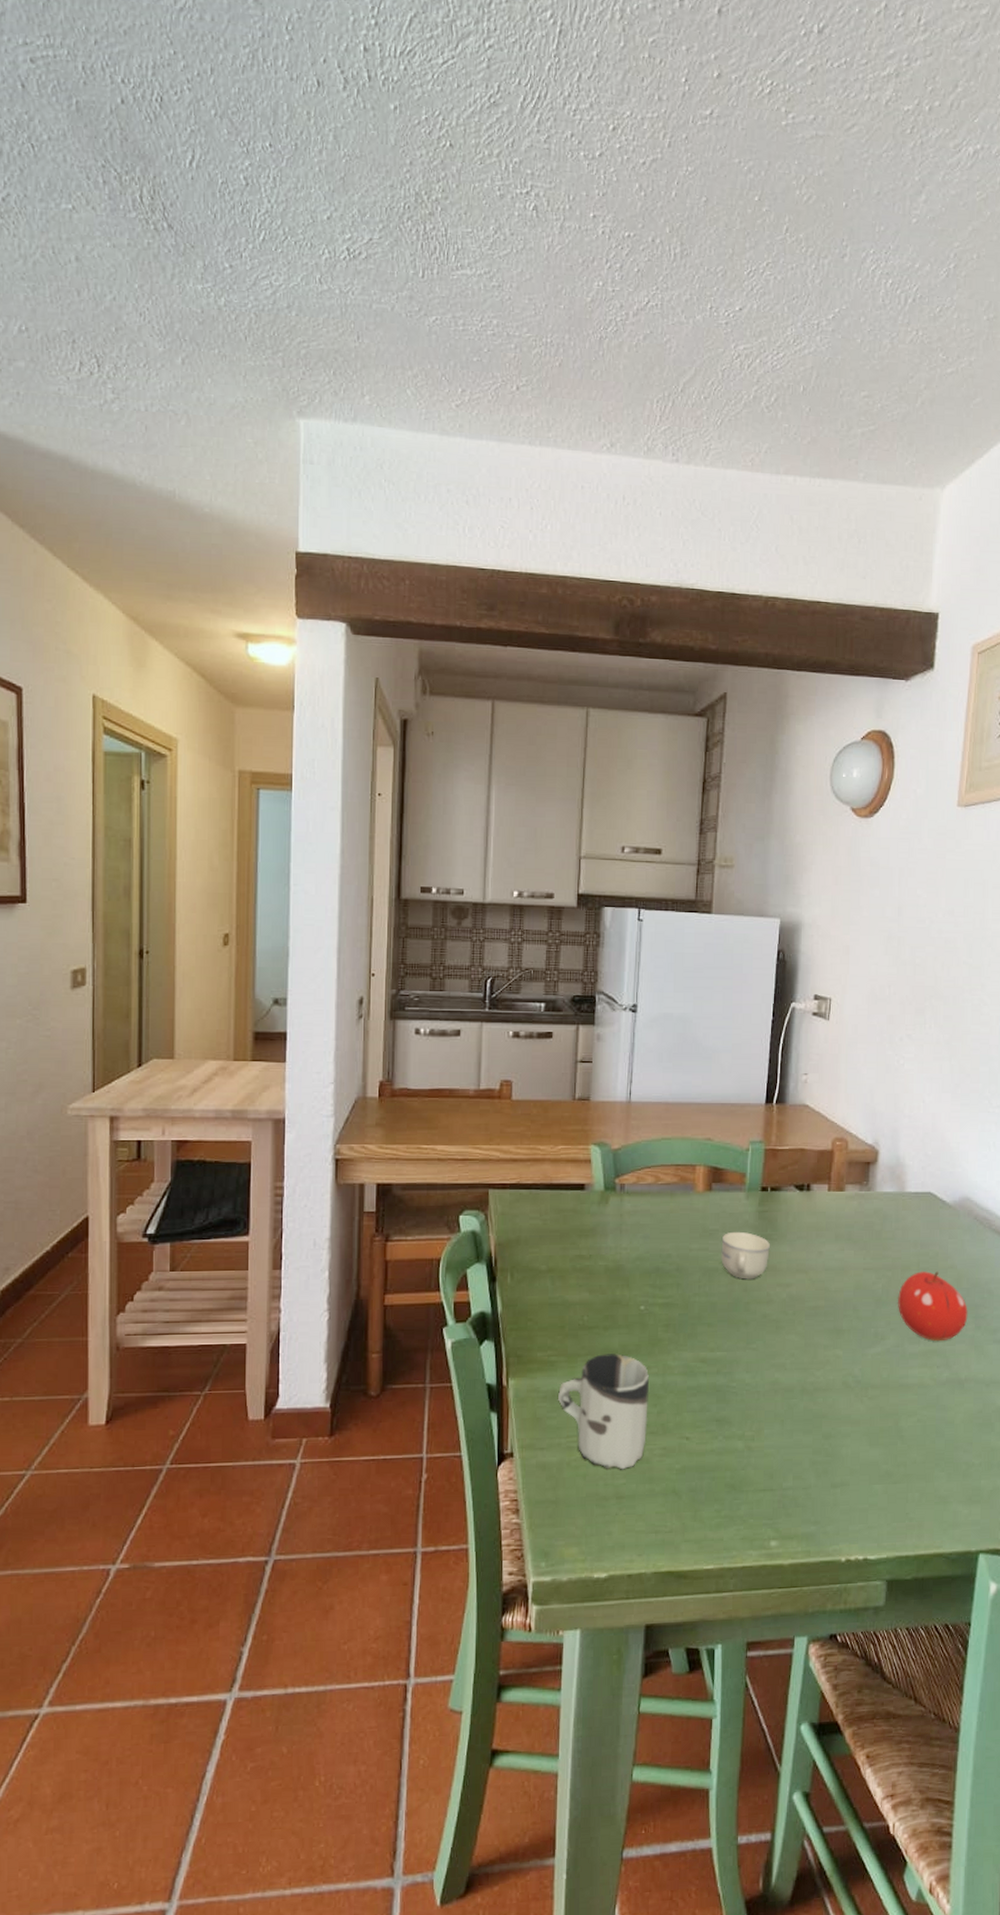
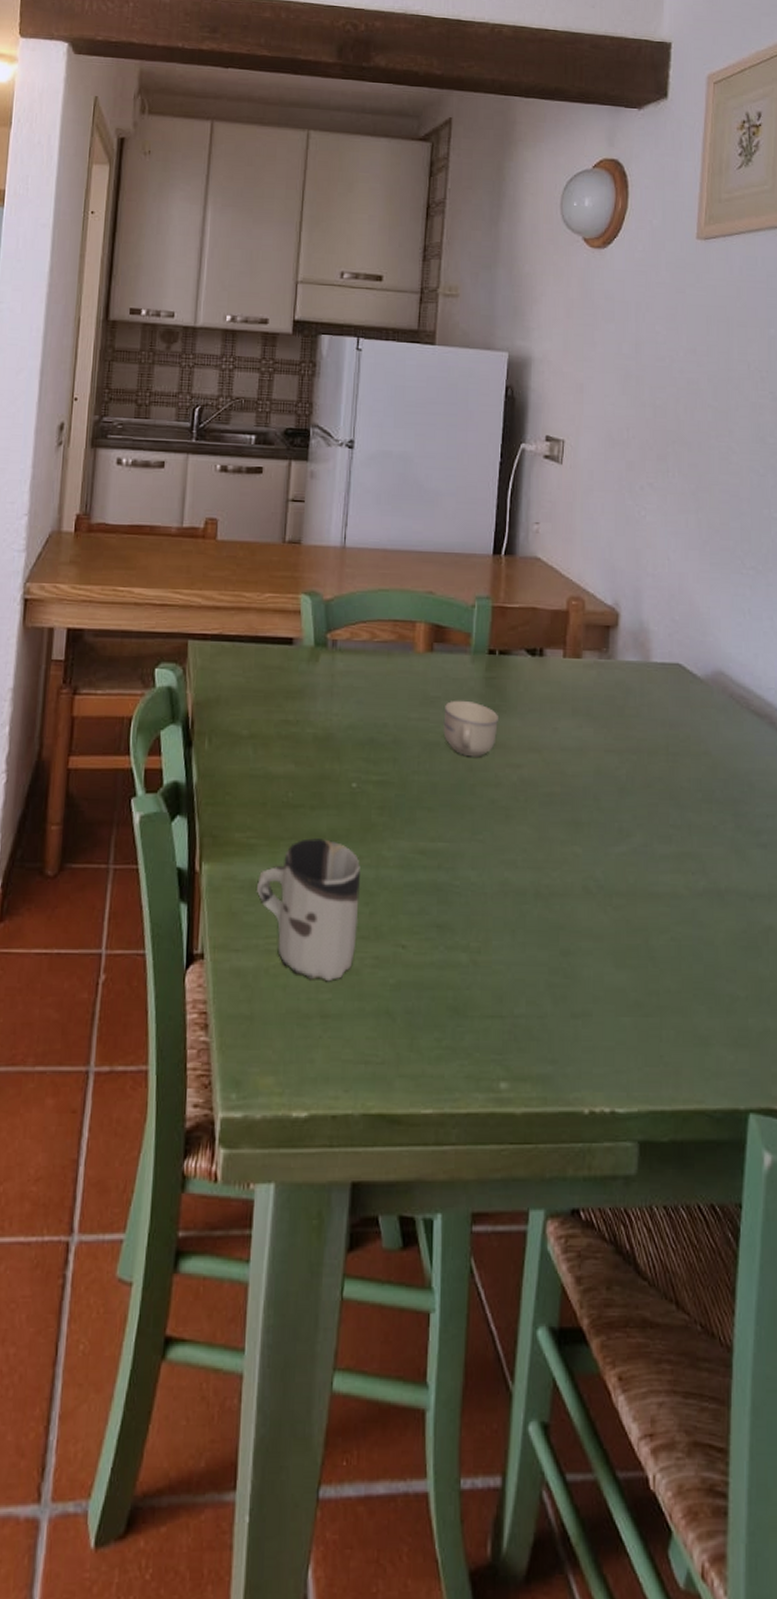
fruit: present [897,1271,968,1342] -> none [643,757,726,842]

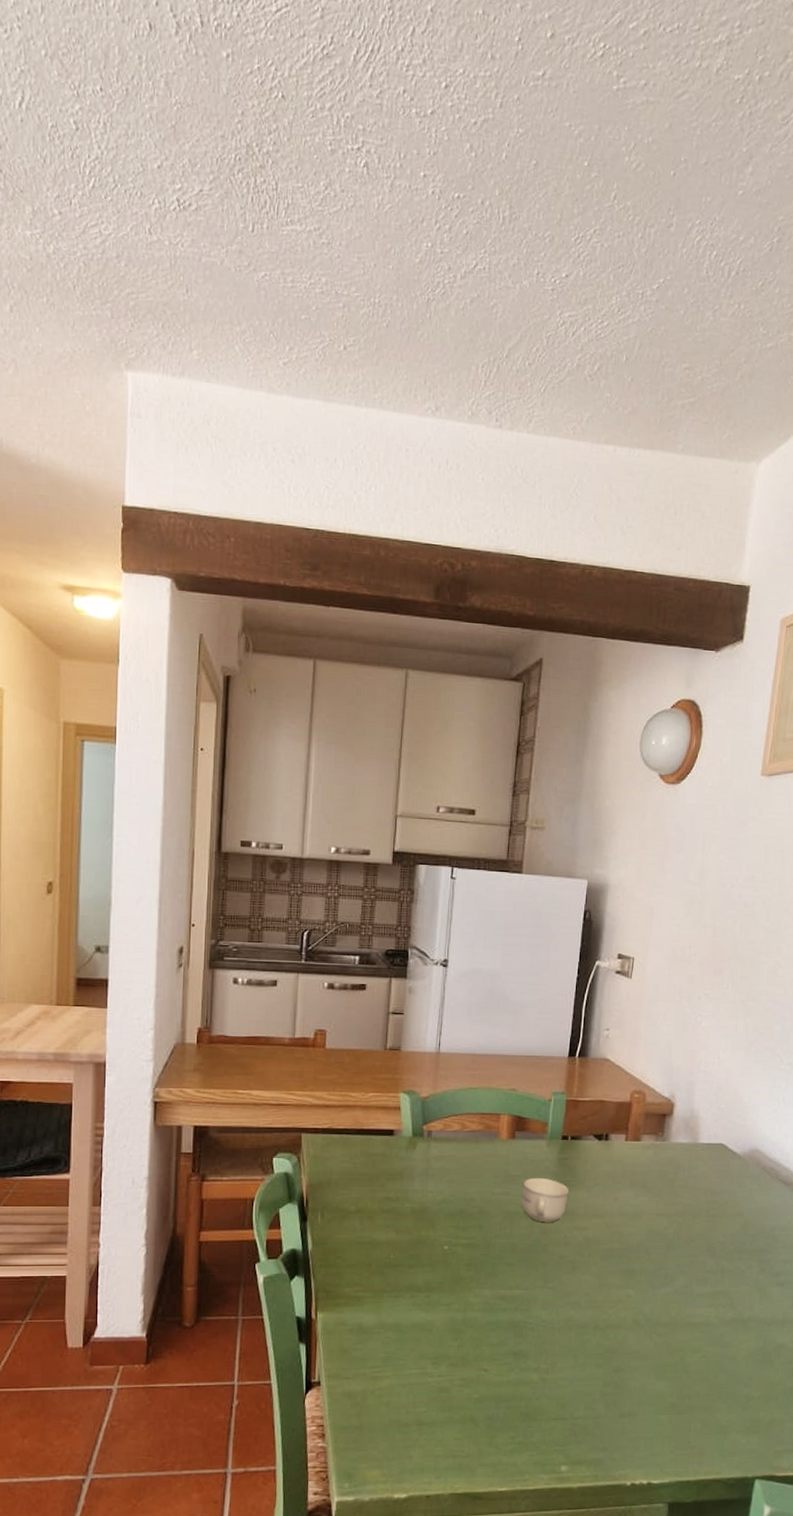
cup: present [256,838,360,982] -> none [363,1290,451,1399]

